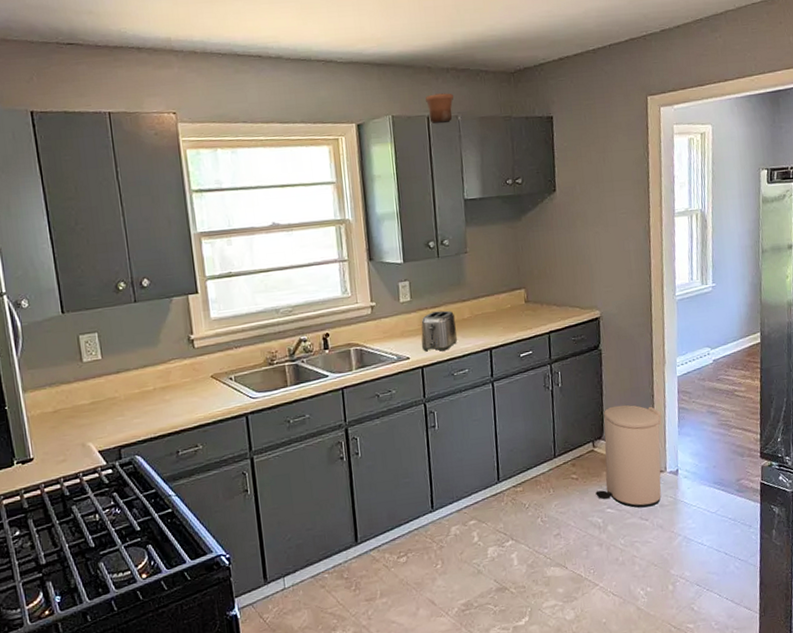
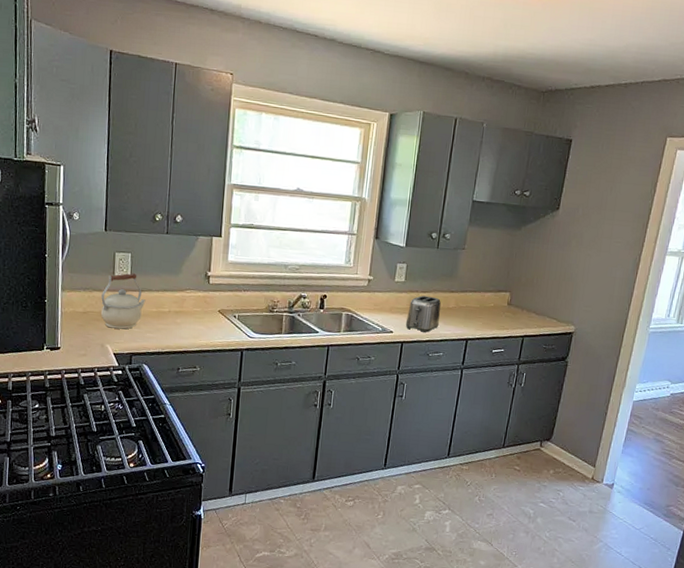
kettle: none [71,354,125,423] -> present [100,273,146,329]
planter: present [426,93,453,125] -> none [456,98,483,128]
pedal bin: present [595,404,662,508] -> none [533,414,610,510]

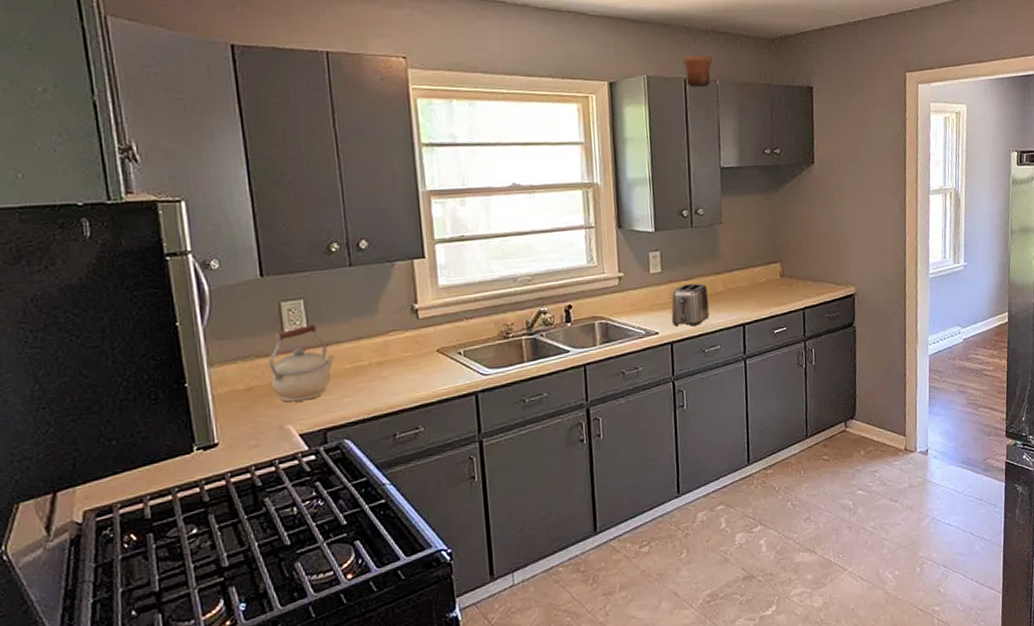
planter: none [456,98,483,128] -> present [683,55,712,88]

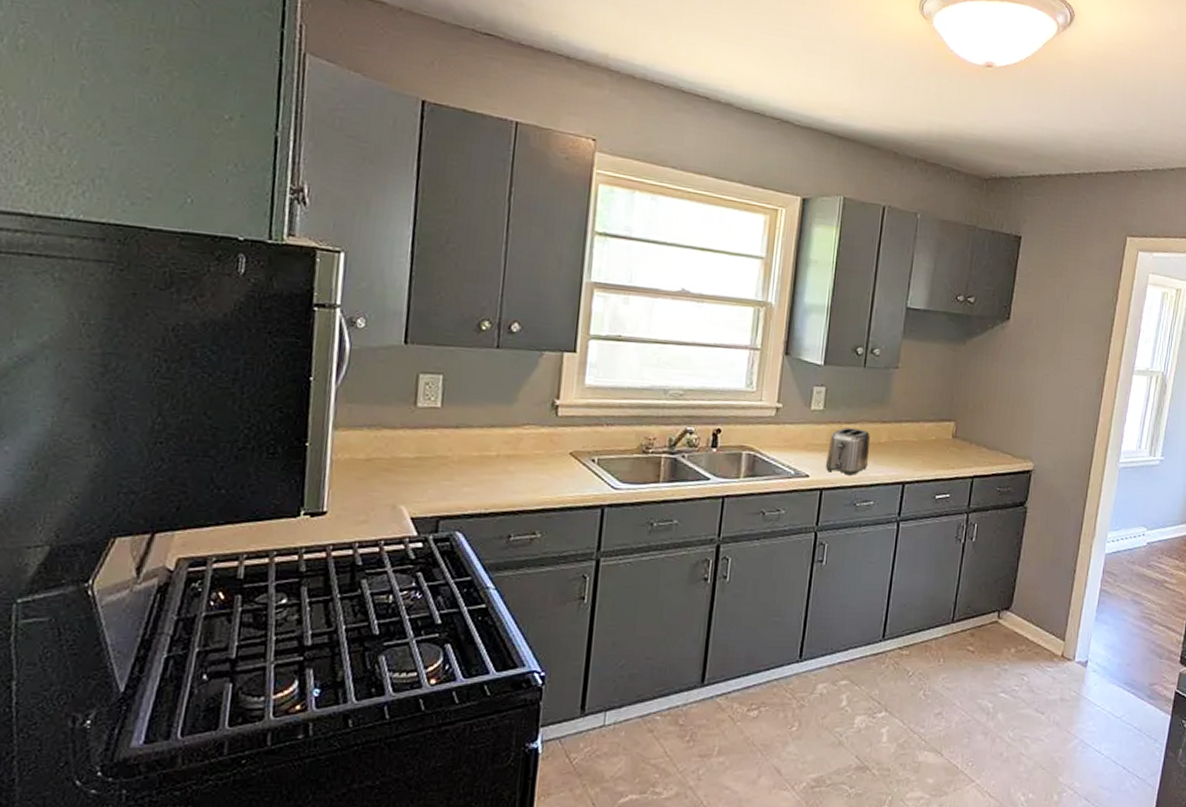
kettle: present [269,324,335,403] -> none [392,402,463,483]
planter: present [683,55,712,88] -> none [885,183,917,219]

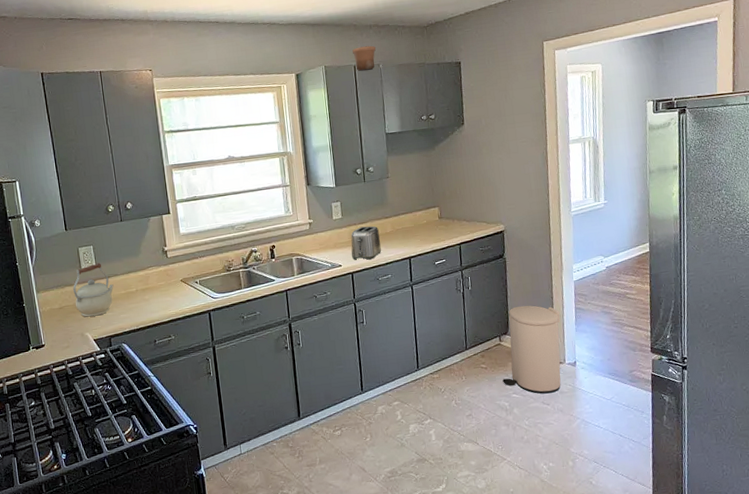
kettle: none [392,402,463,483] -> present [73,263,114,317]
planter: none [885,183,917,219] -> present [352,45,376,72]
pedal bin: none [991,574,1080,699] -> present [502,305,561,394]

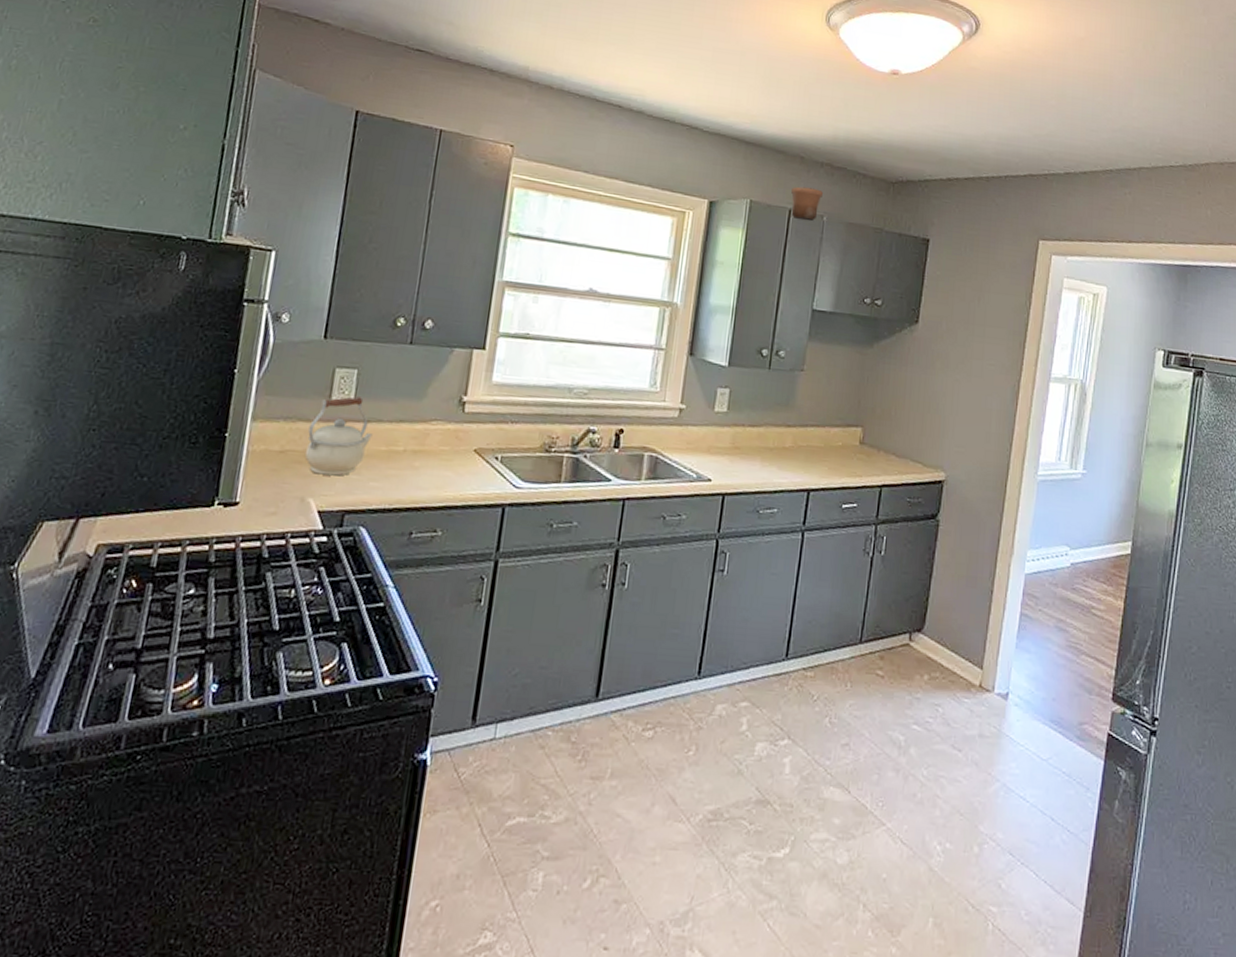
toaster: present [351,226,382,260] -> none [728,431,774,481]
pedal bin: present [502,305,561,394] -> none [902,593,999,734]

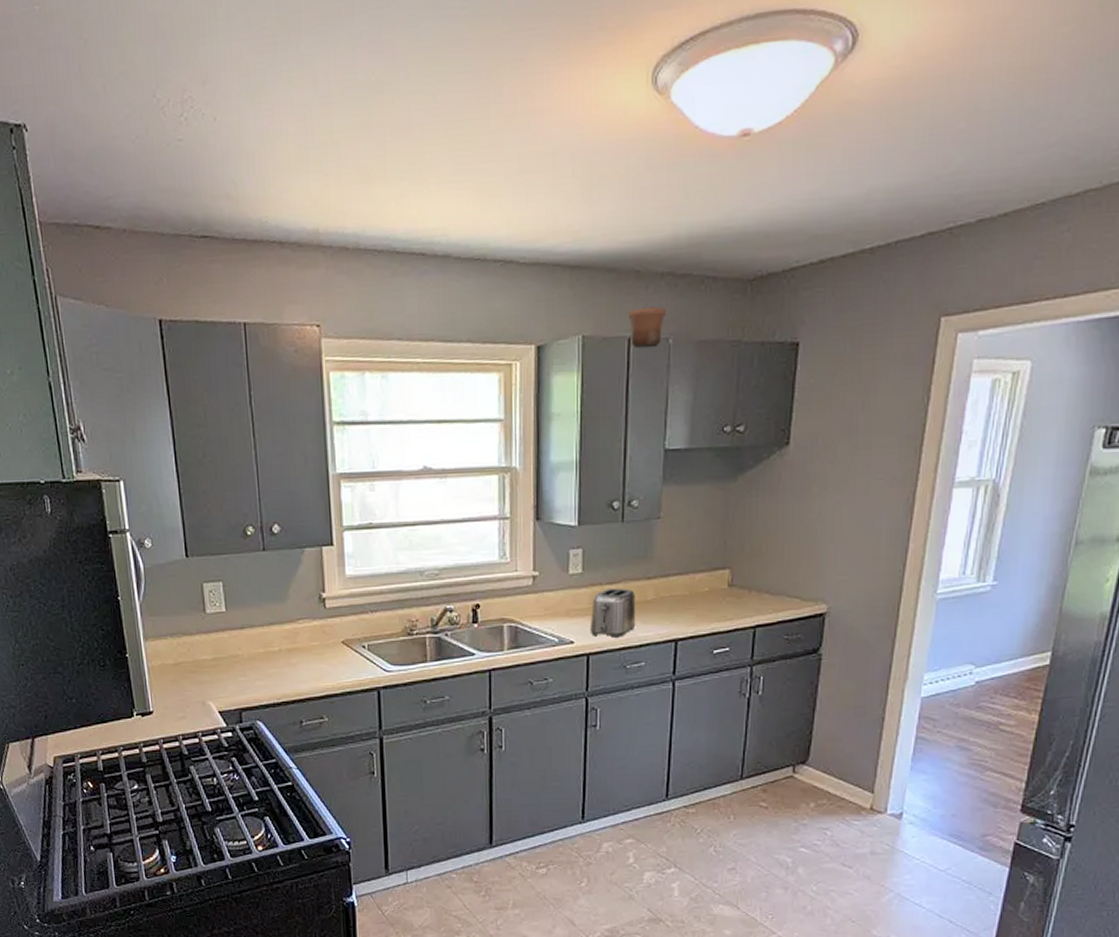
kettle: present [304,396,373,476] -> none [193,607,249,680]
toaster: none [728,431,774,481] -> present [589,588,636,638]

